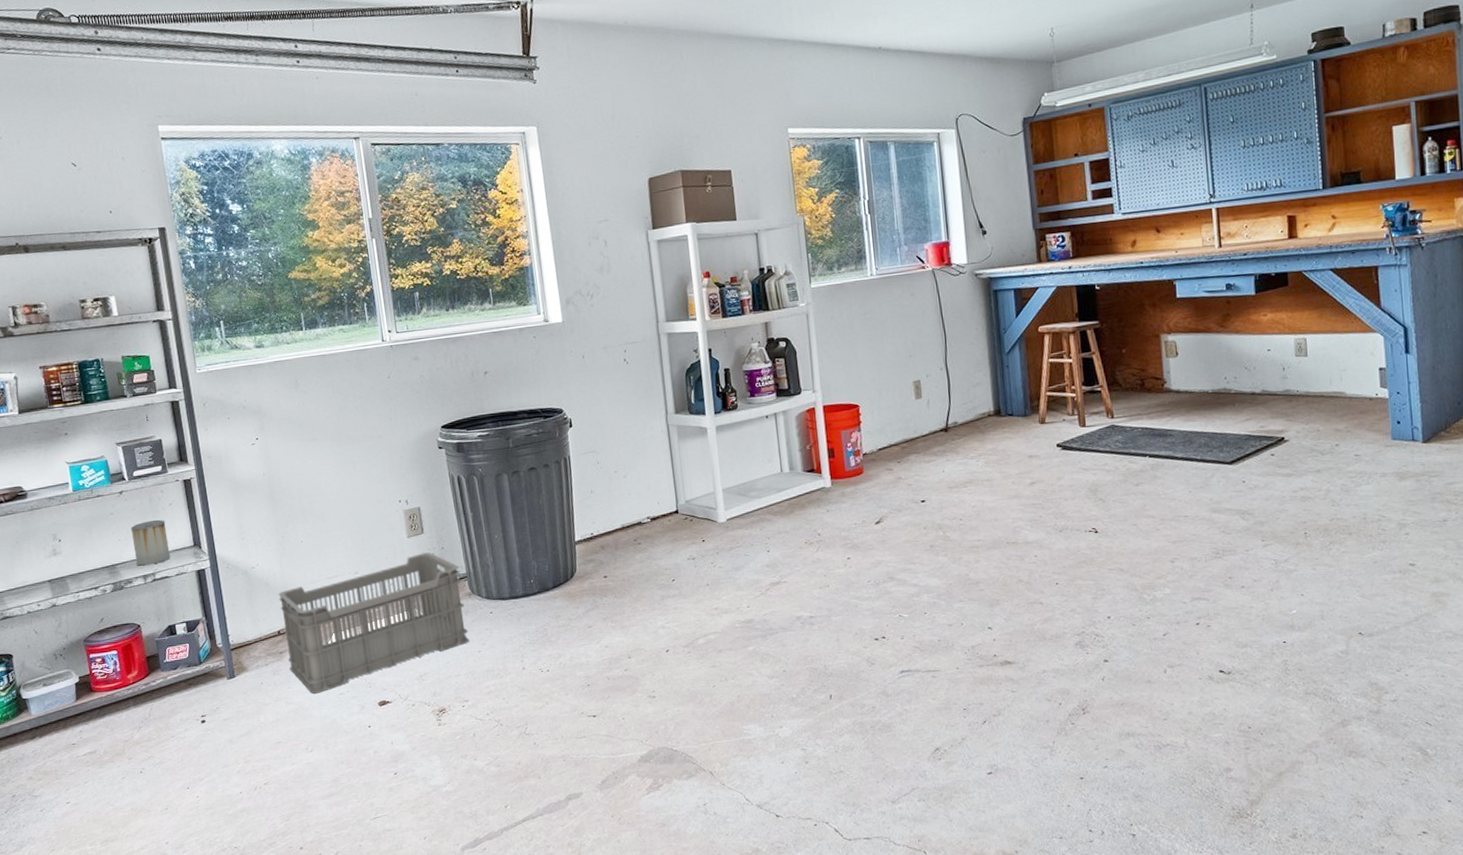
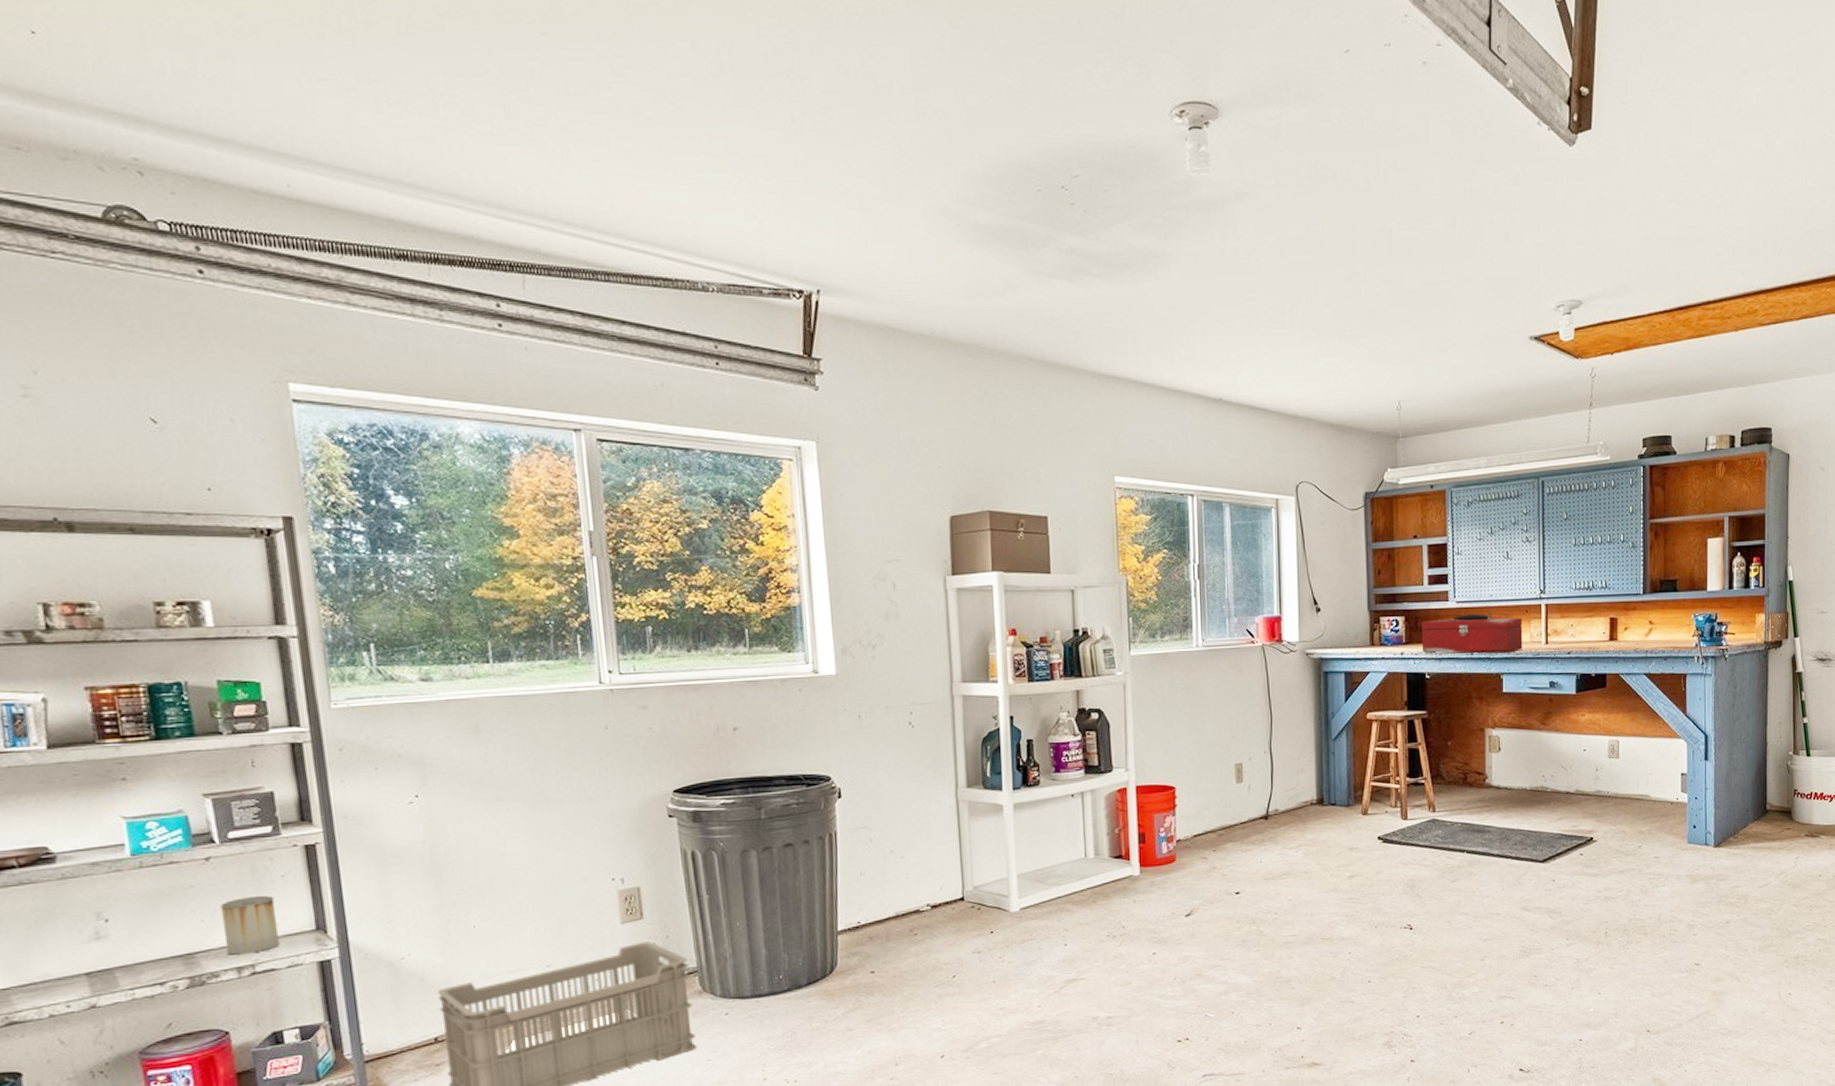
toolbox: none [1087,223,1195,266] -> present [1421,614,1523,654]

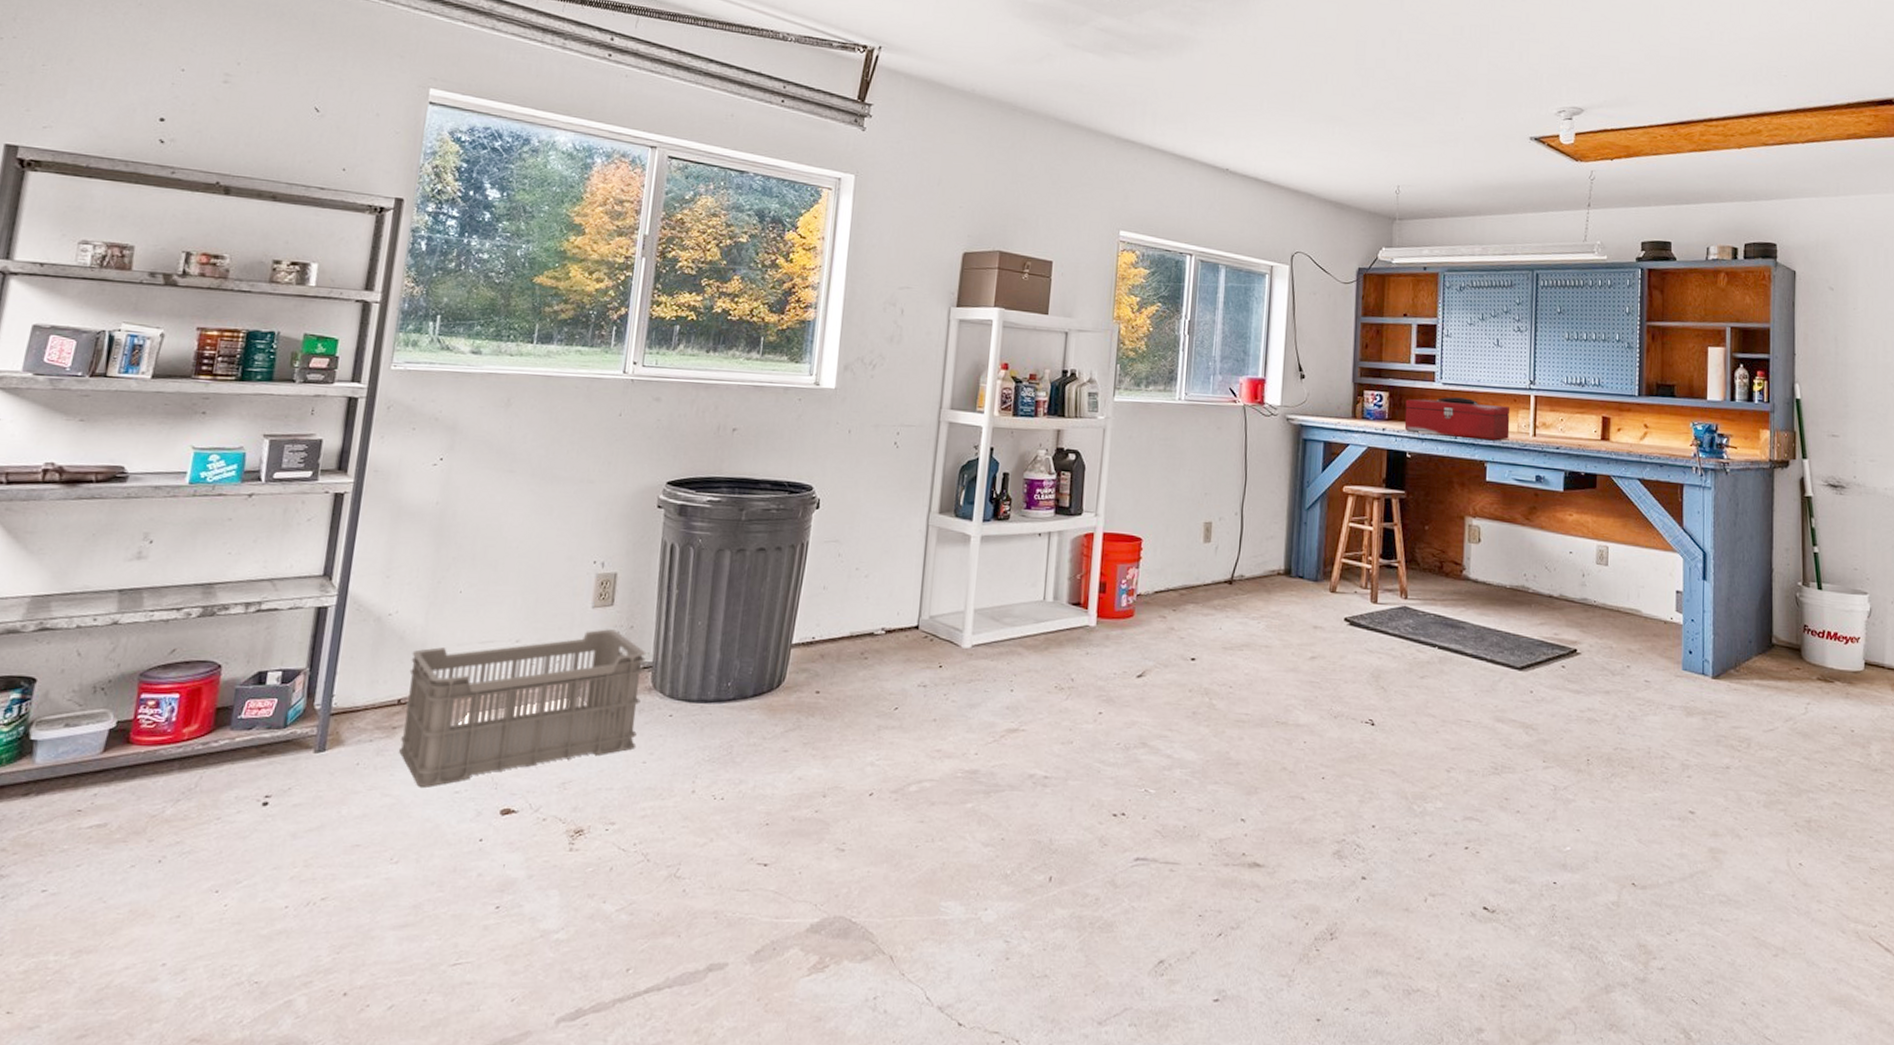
can: present [220,895,280,955] -> none [241,535,296,591]

